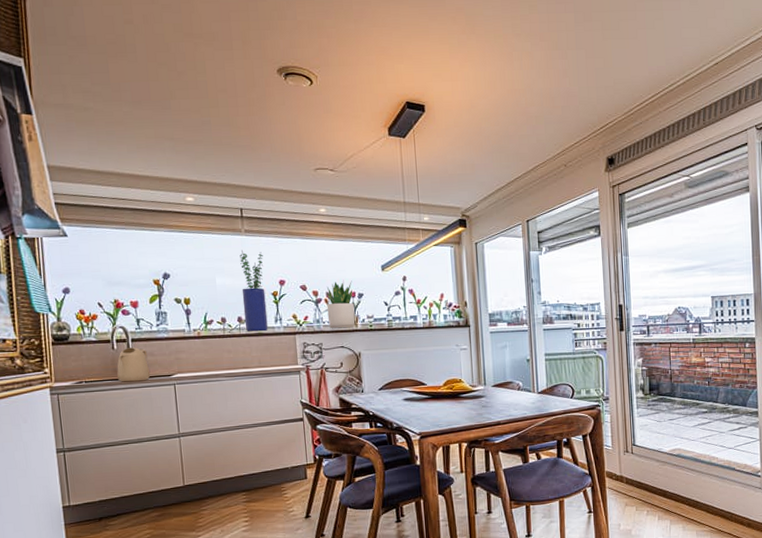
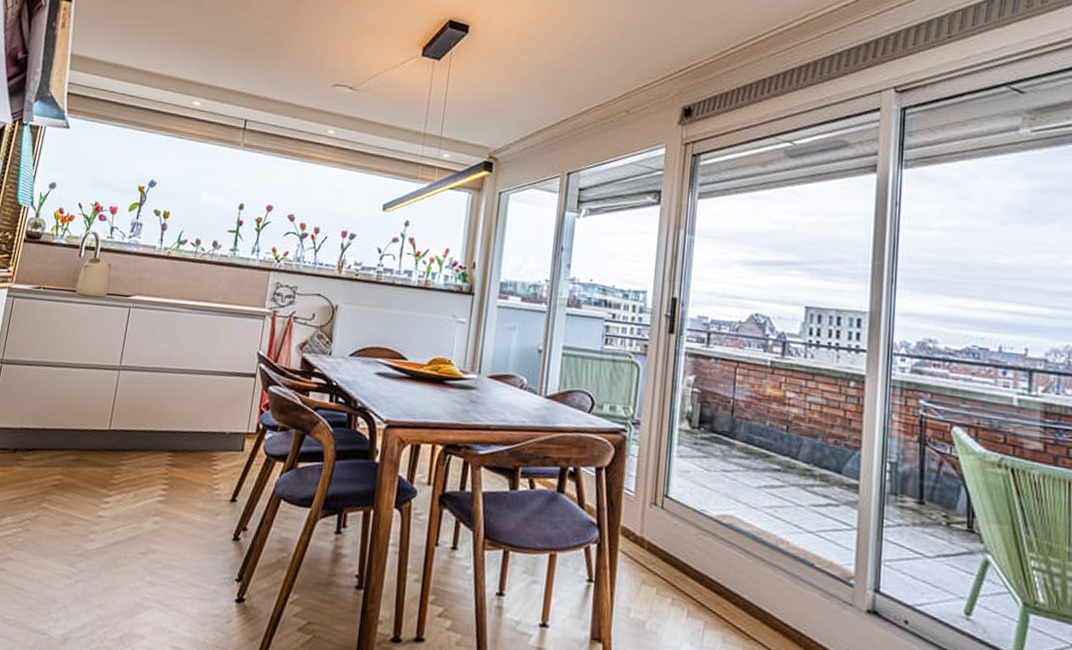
vase: present [240,249,268,332] -> none [218,165,257,262]
planter: present [325,280,356,329] -> none [309,215,347,274]

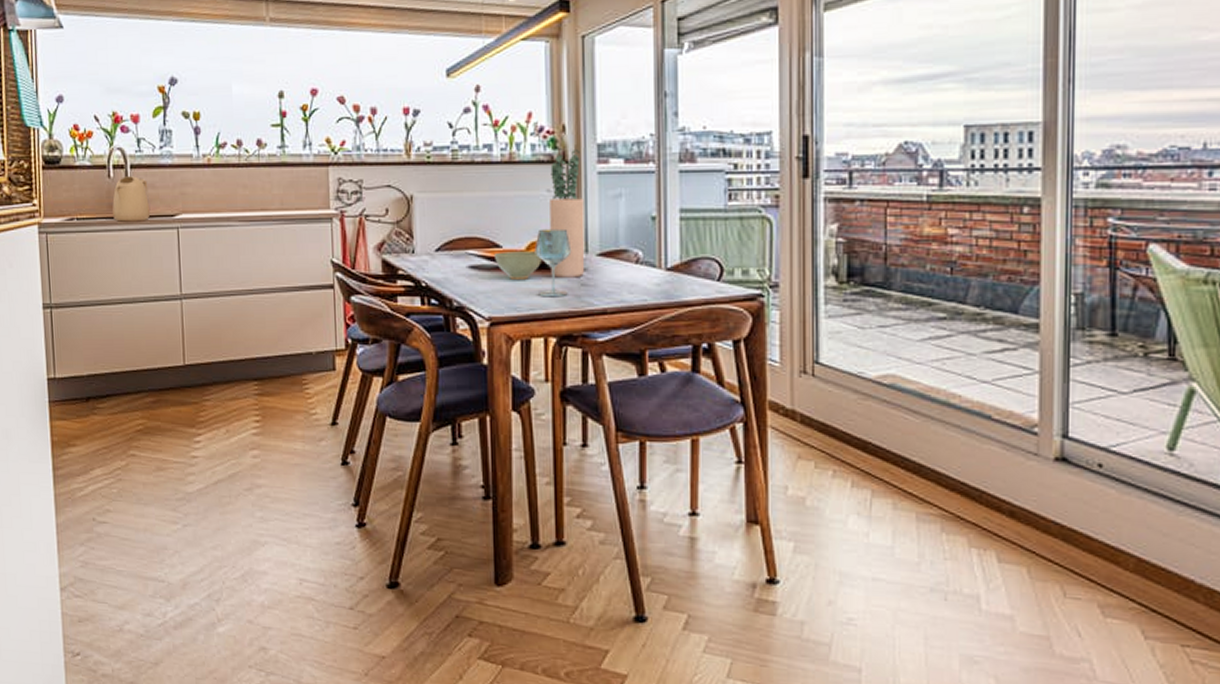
bowl: none [399,363,440,391] -> present [493,252,541,279]
wine glass: none [433,348,467,410] -> present [535,228,572,298]
vase: none [446,280,485,395] -> present [550,145,585,278]

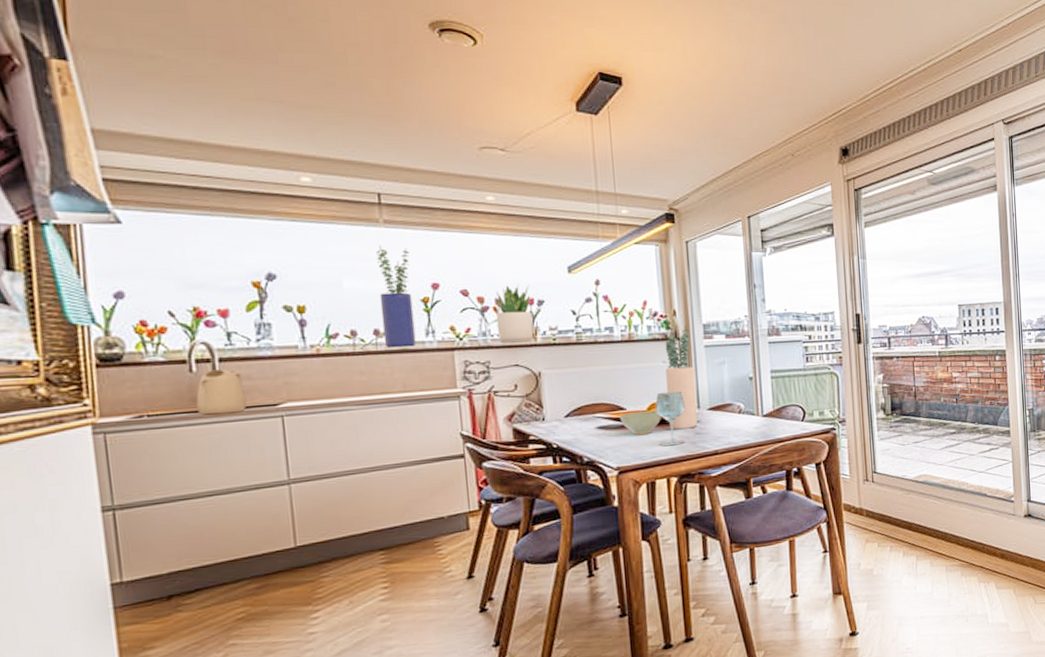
vase: none [262,45,294,161] -> present [376,244,417,348]
planter: none [370,89,408,160] -> present [494,283,534,343]

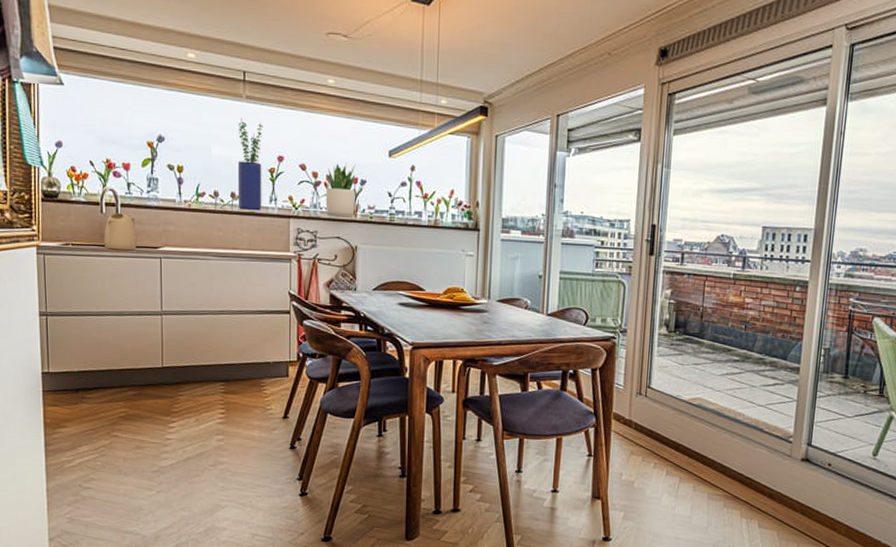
bowl: present [618,411,661,435] -> none [418,294,455,316]
wine glass: present [655,391,687,446] -> none [450,279,478,331]
vase: present [665,325,698,430] -> none [461,217,490,317]

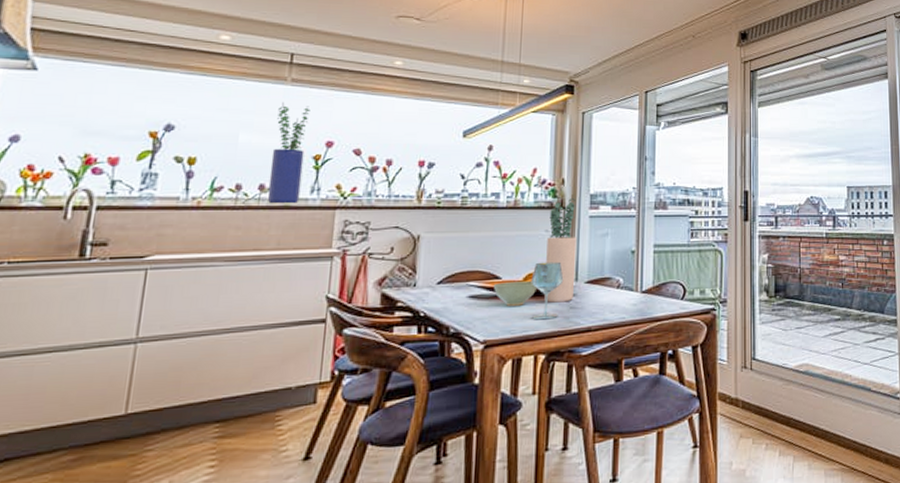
kettle: present [103,213,138,252] -> none [60,218,116,266]
planter: present [325,163,356,218] -> none [383,145,423,204]
bowl: none [418,294,455,316] -> present [493,281,536,306]
wine glass: none [450,279,478,331] -> present [531,261,564,320]
vase: none [461,217,490,317] -> present [544,194,577,303]

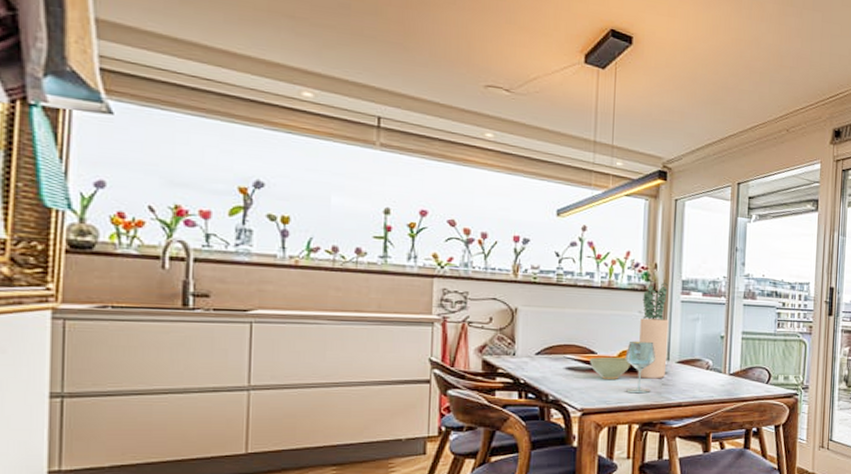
vase: present [267,101,311,204] -> none [364,166,402,270]

